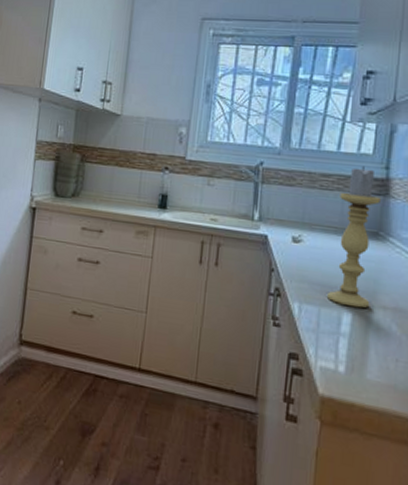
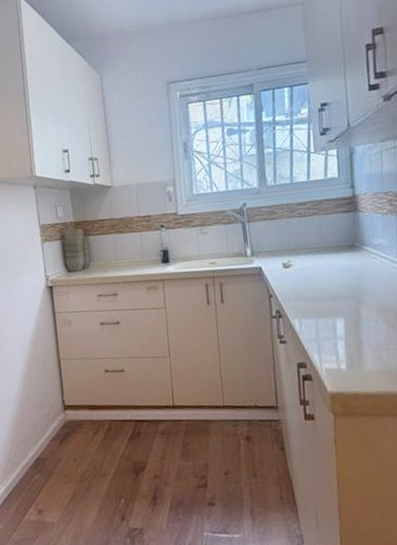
candle holder: present [327,165,381,309] -> none [316,188,358,313]

